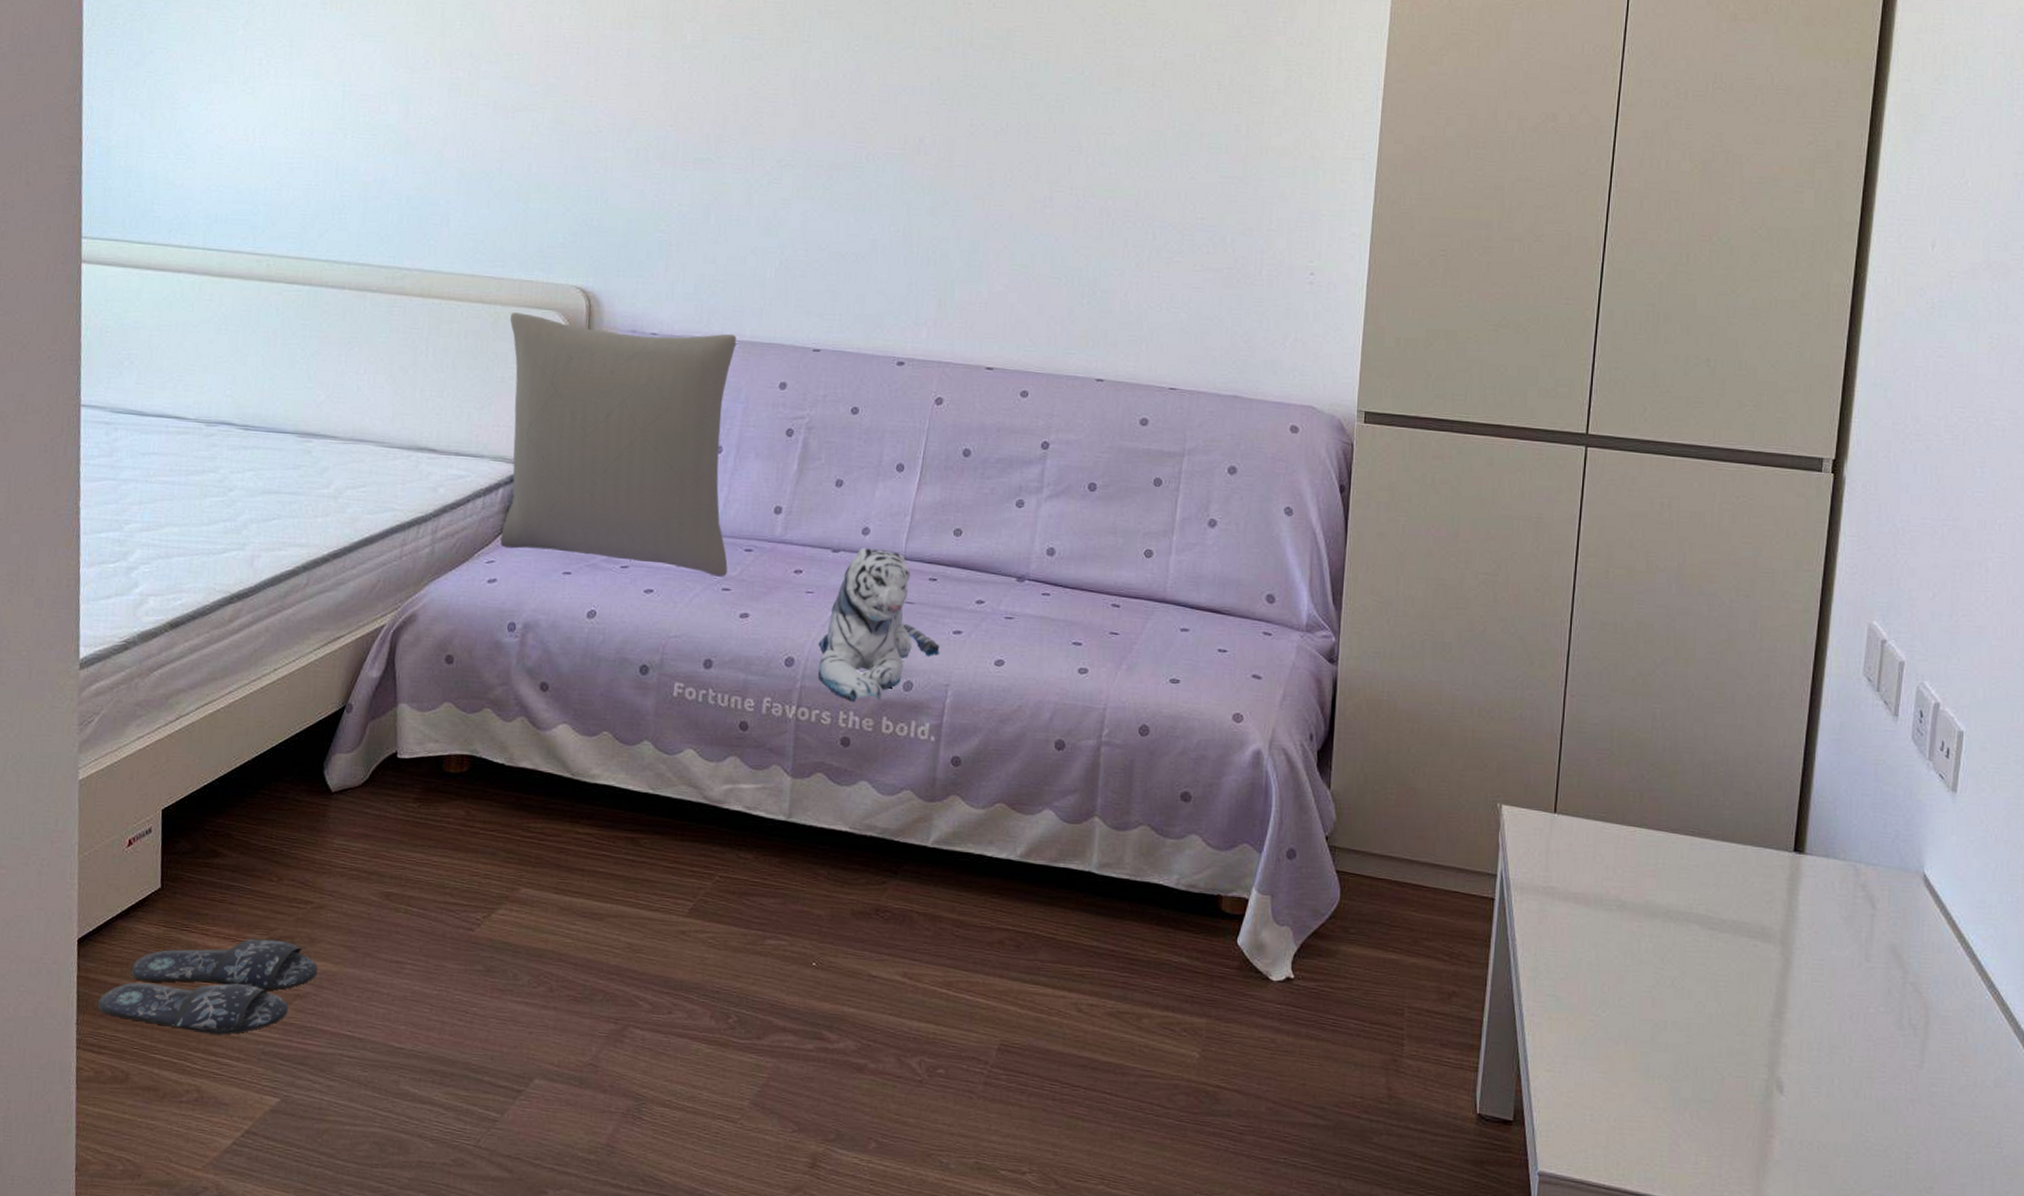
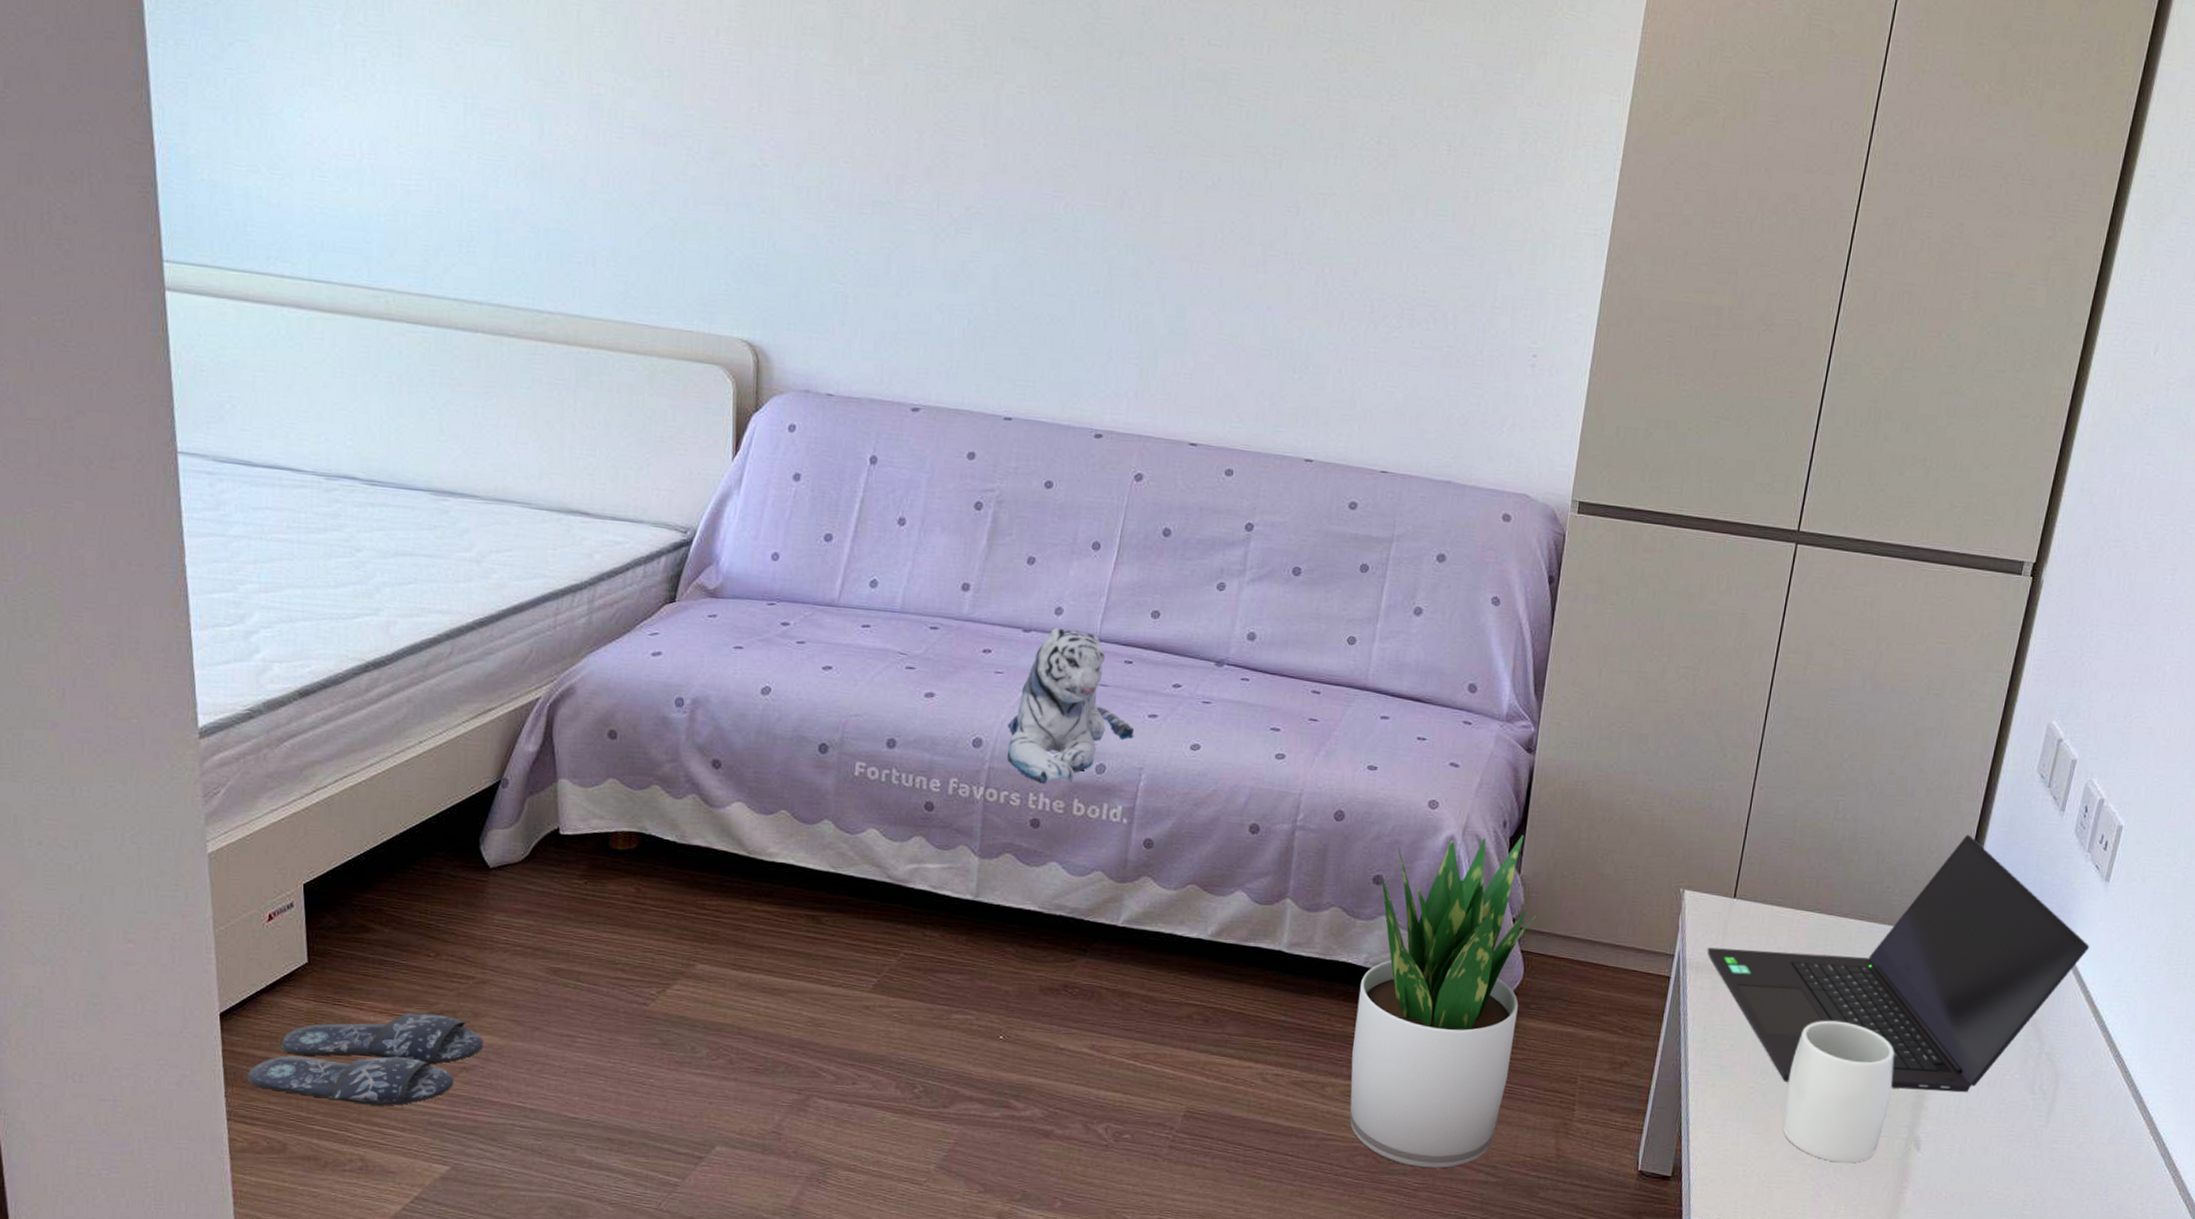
pillow: present [500,312,736,577] -> none [664,365,920,655]
planter: none [1167,748,1350,1110] -> present [1349,835,1537,1169]
laptop: none [1531,742,1945,1027] -> present [1707,834,2090,1092]
mug: none [1629,946,1745,1108] -> present [1782,1020,1895,1163]

